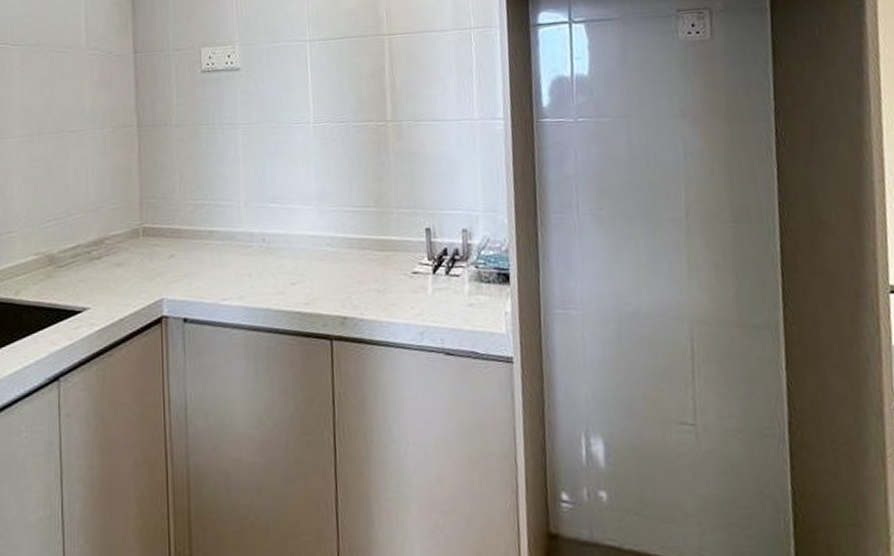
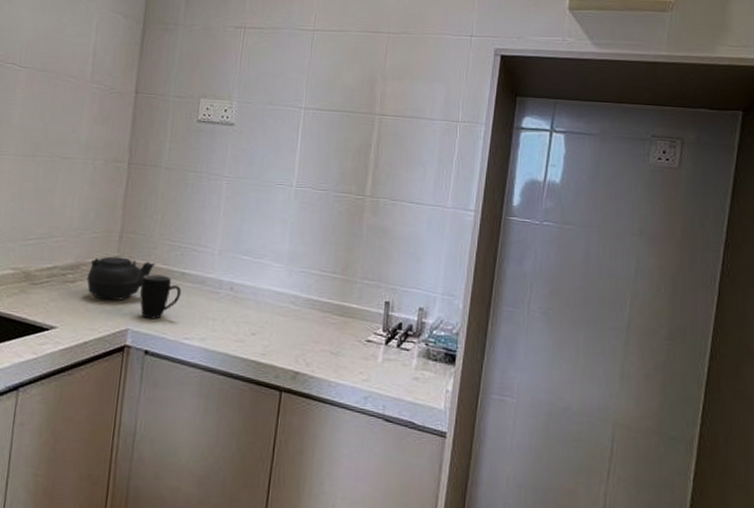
teapot: none [113,224,181,273] -> present [87,256,156,301]
mug: none [169,236,212,285] -> present [140,274,182,320]

